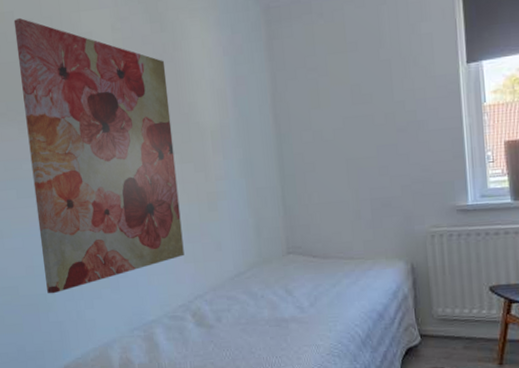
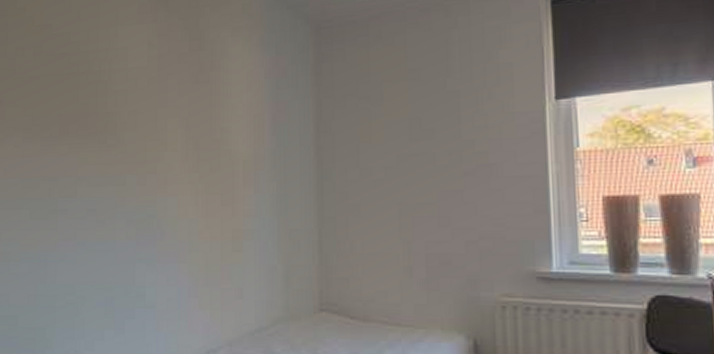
wall art: present [13,17,184,294] -> none [46,30,200,329]

